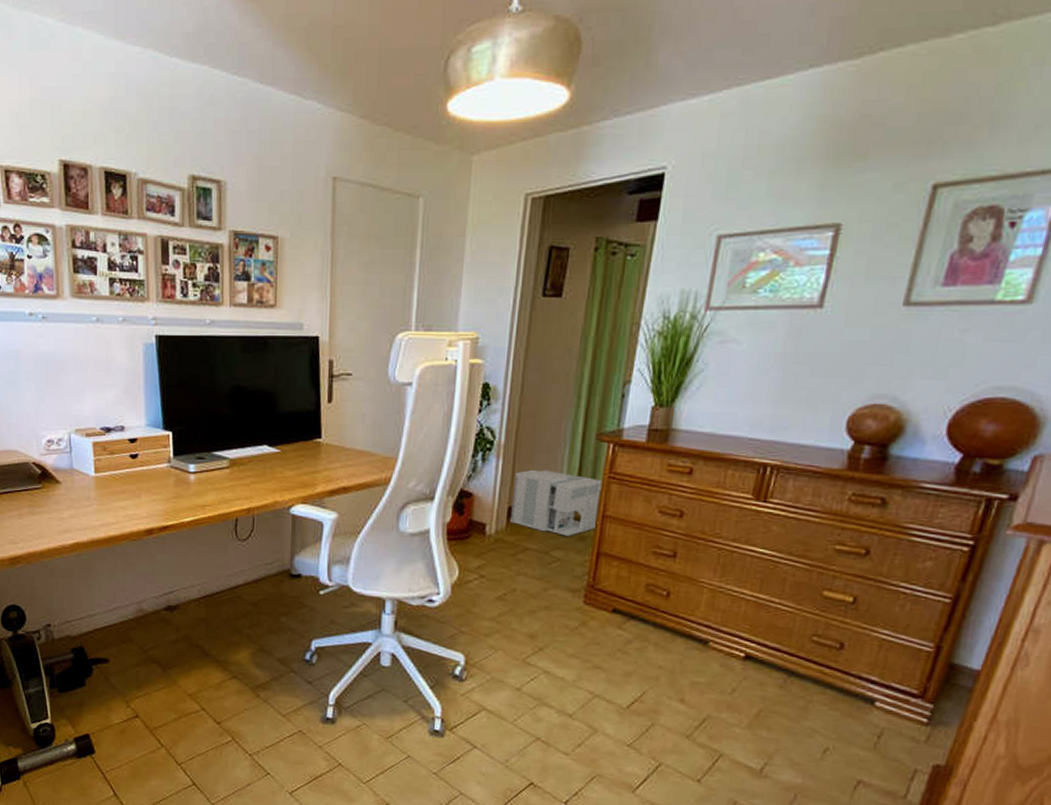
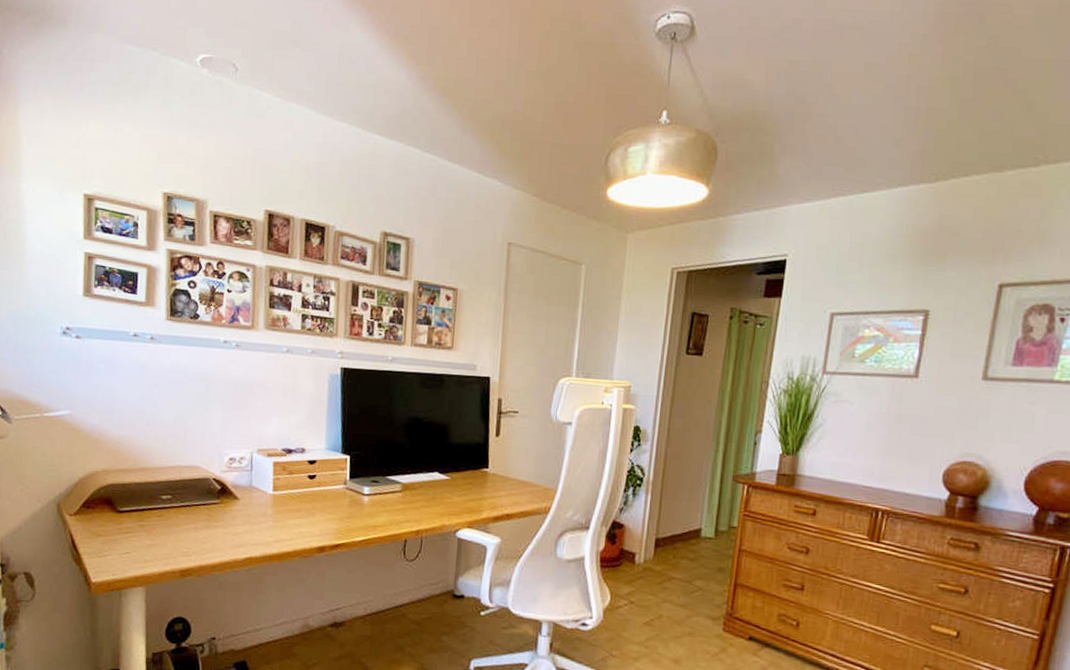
architectural model: present [510,469,603,536] -> none [657,505,739,568]

